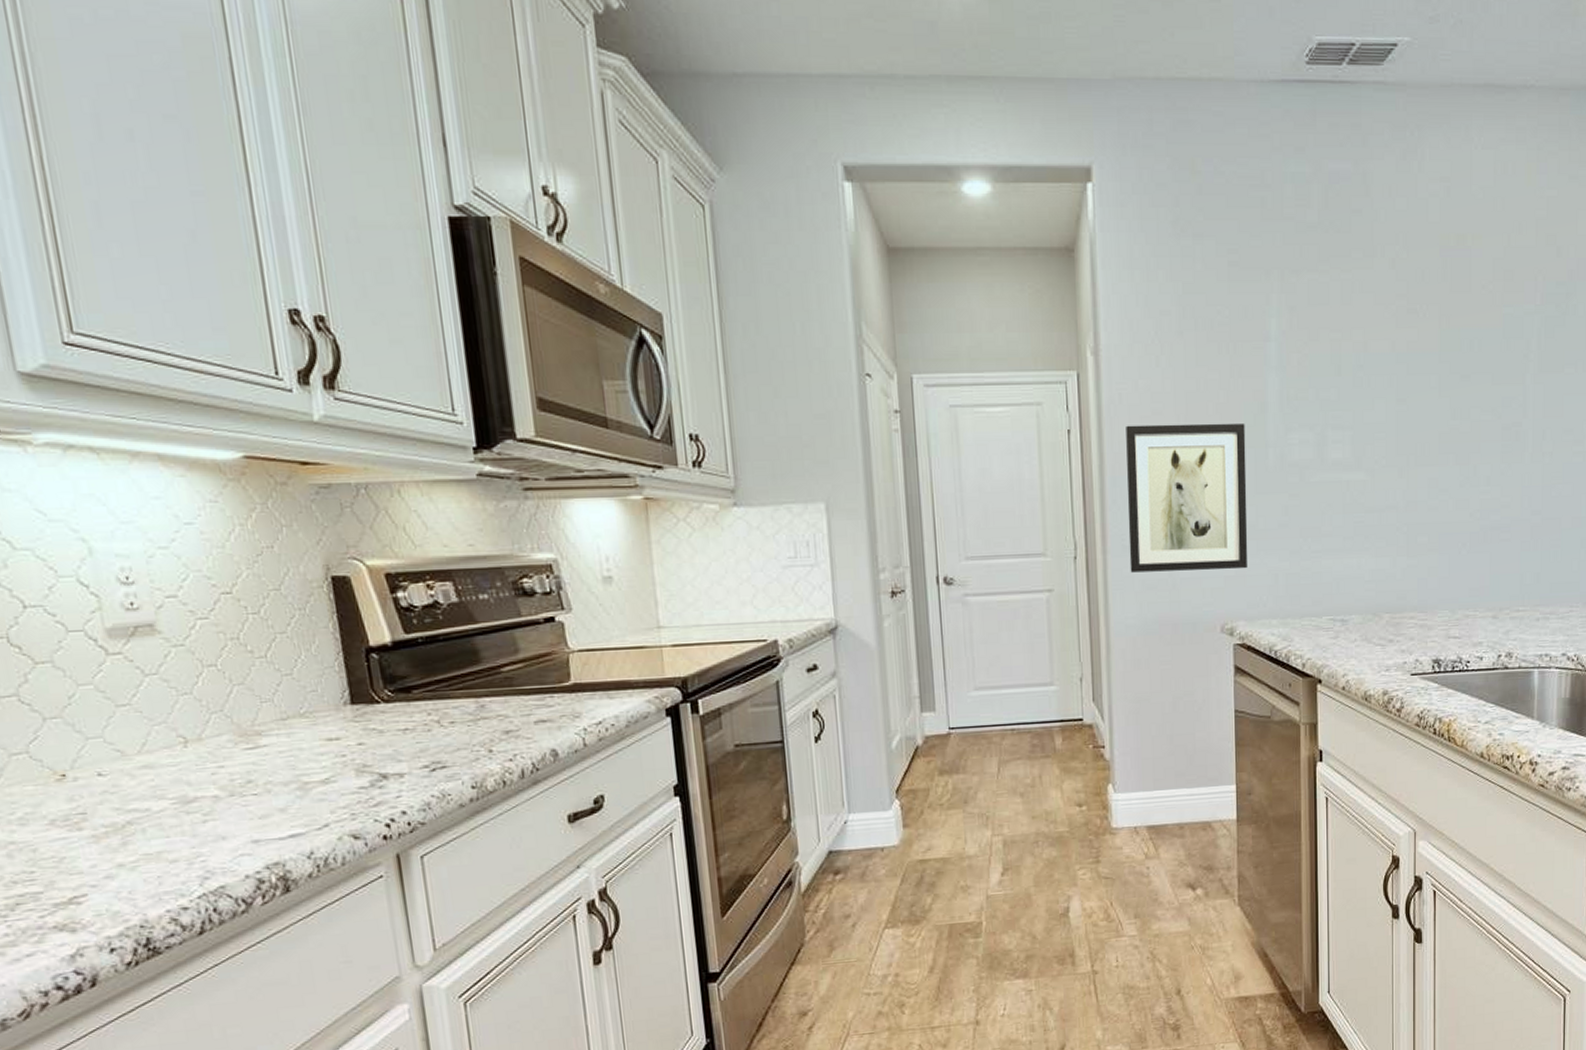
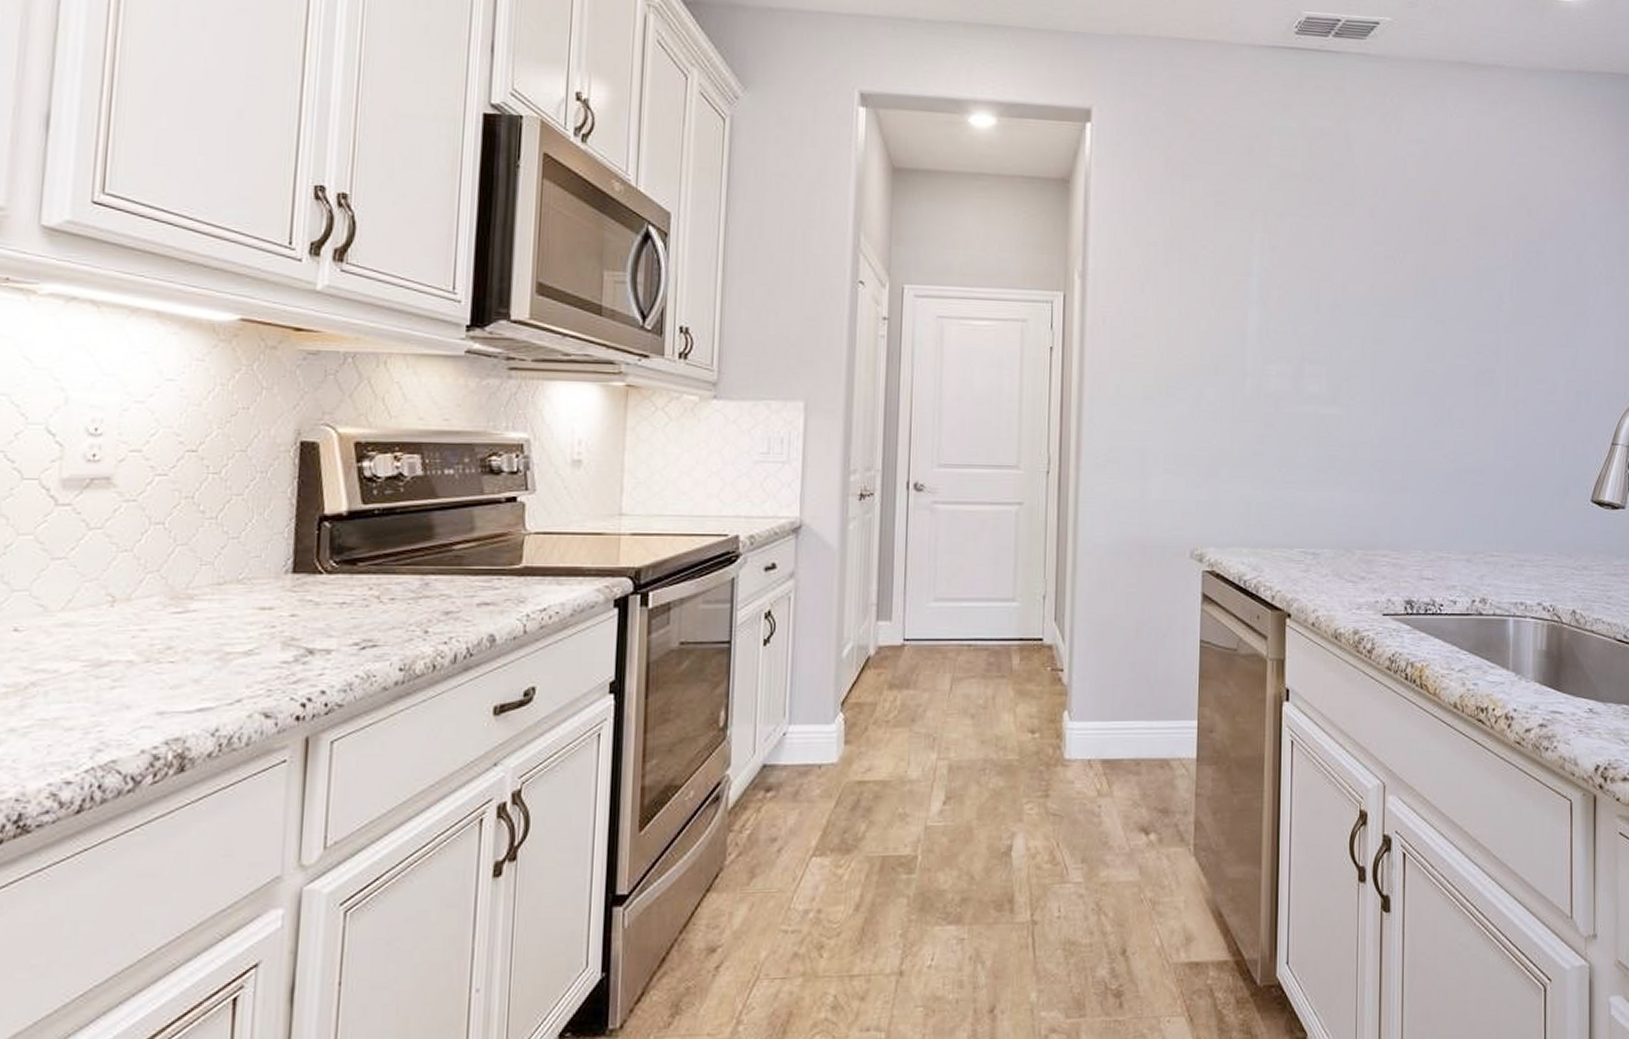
wall art: present [1126,423,1248,573] -> none [1102,346,1224,495]

